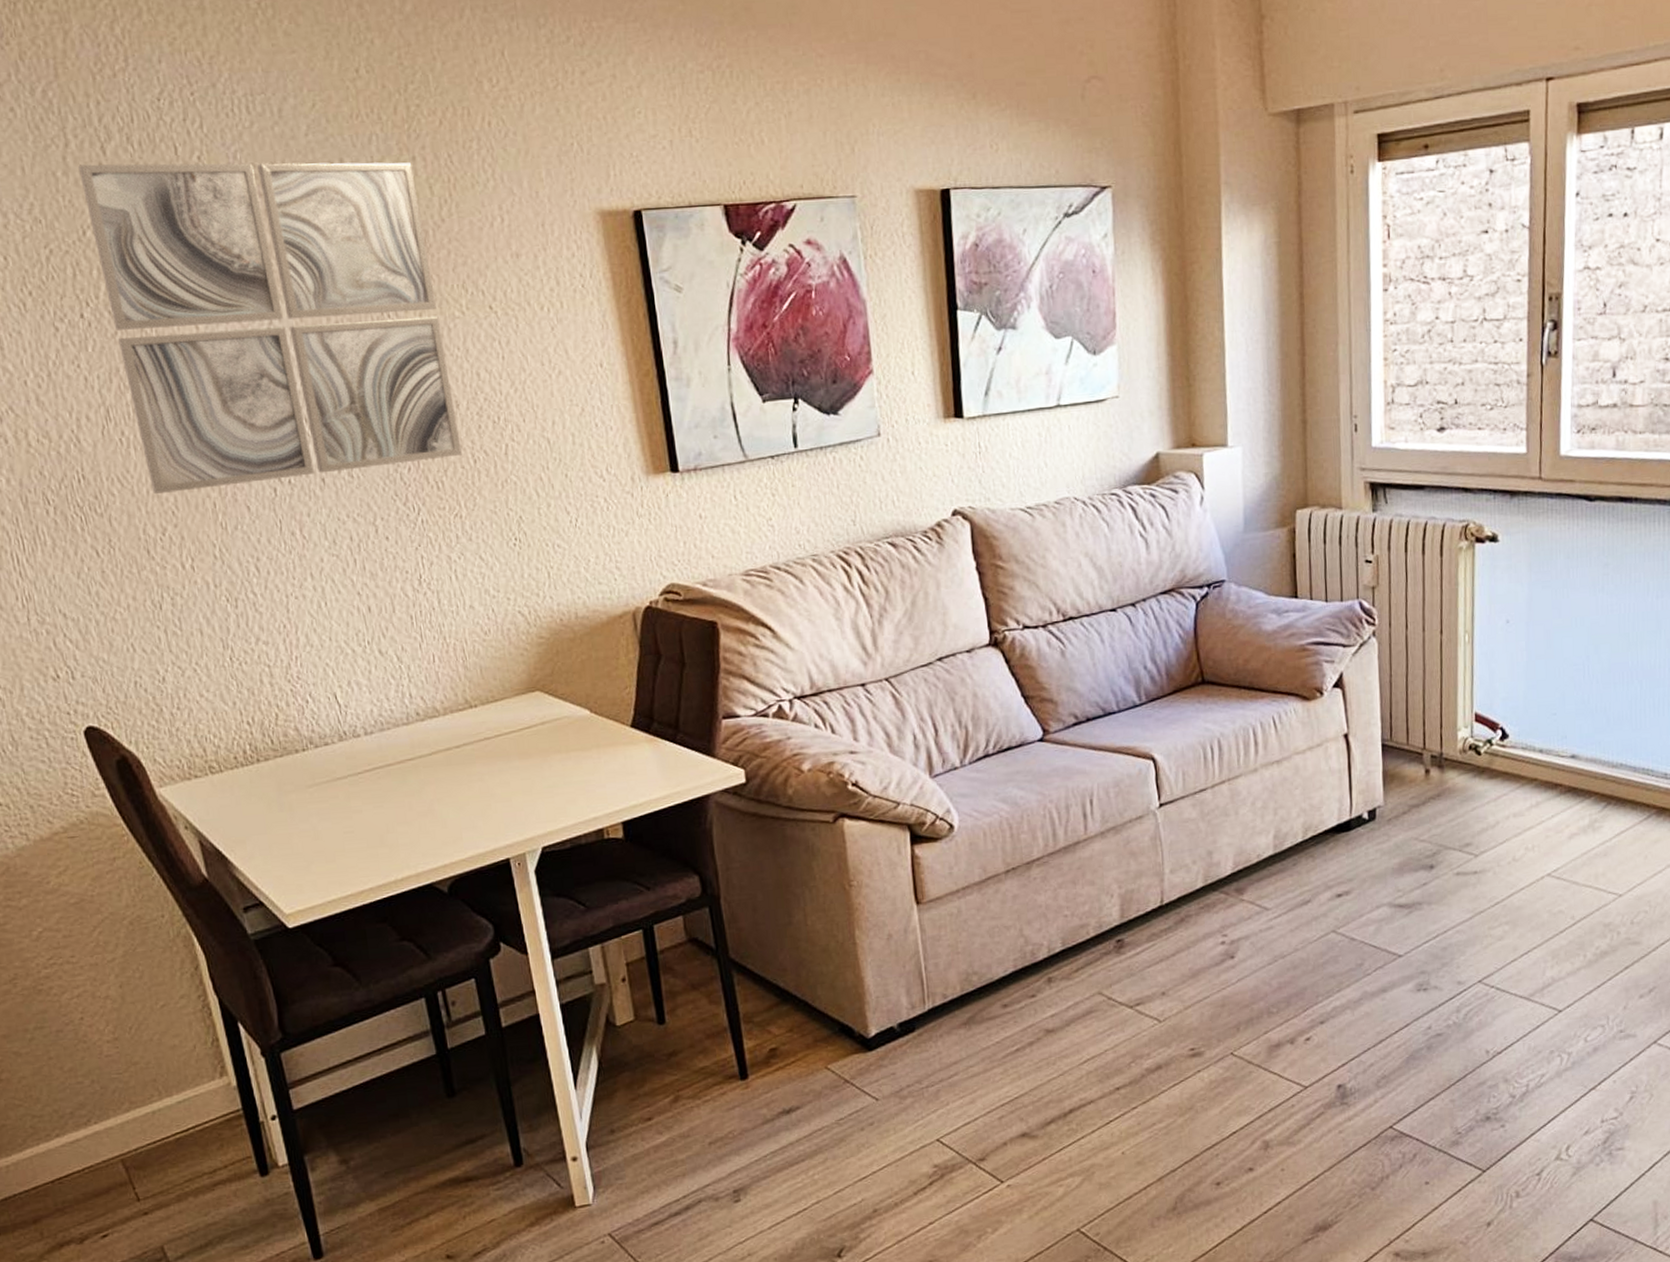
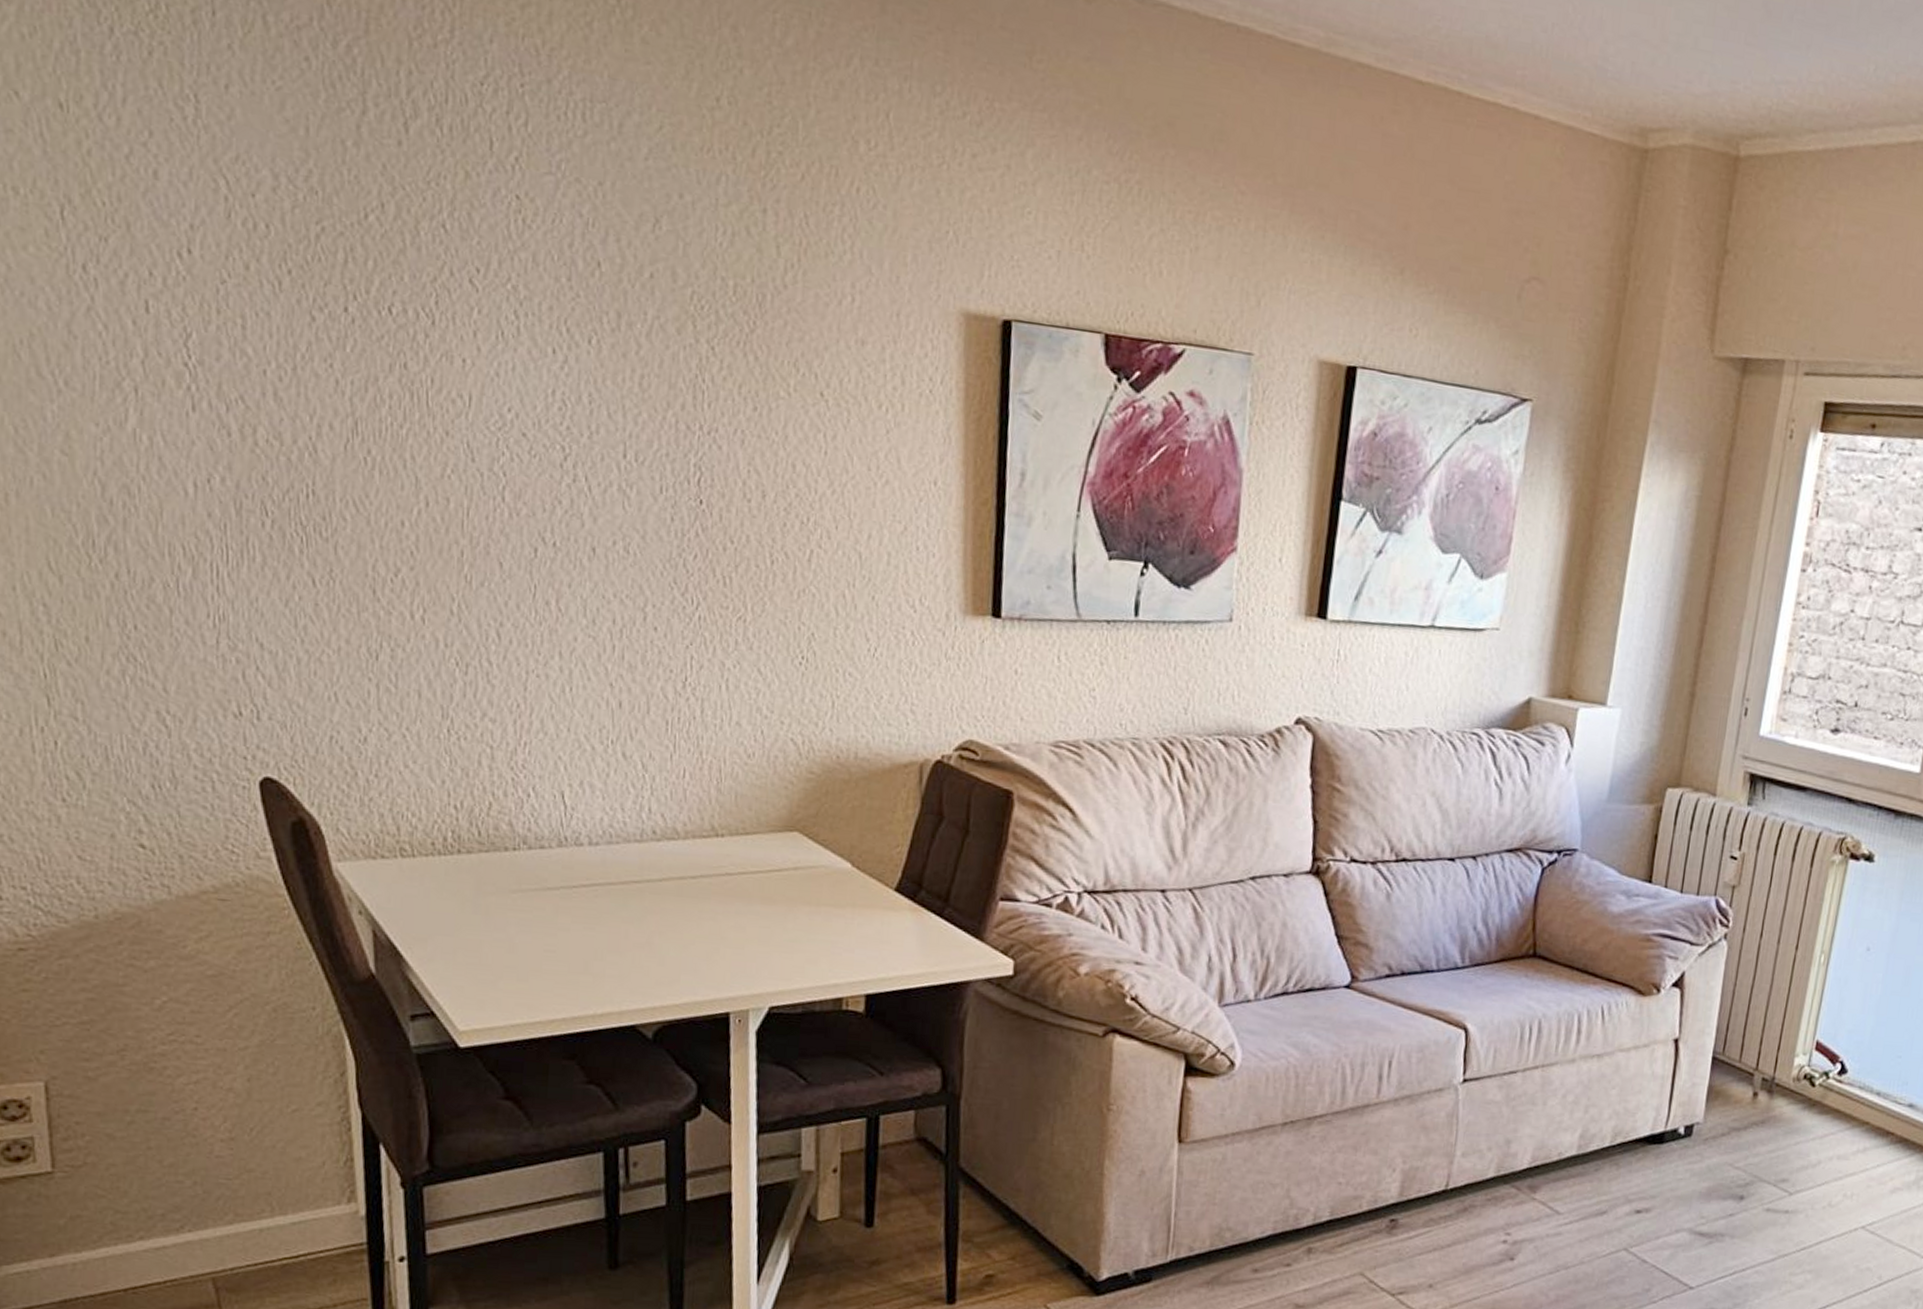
wall art: present [78,162,462,495] -> none [373,138,762,552]

